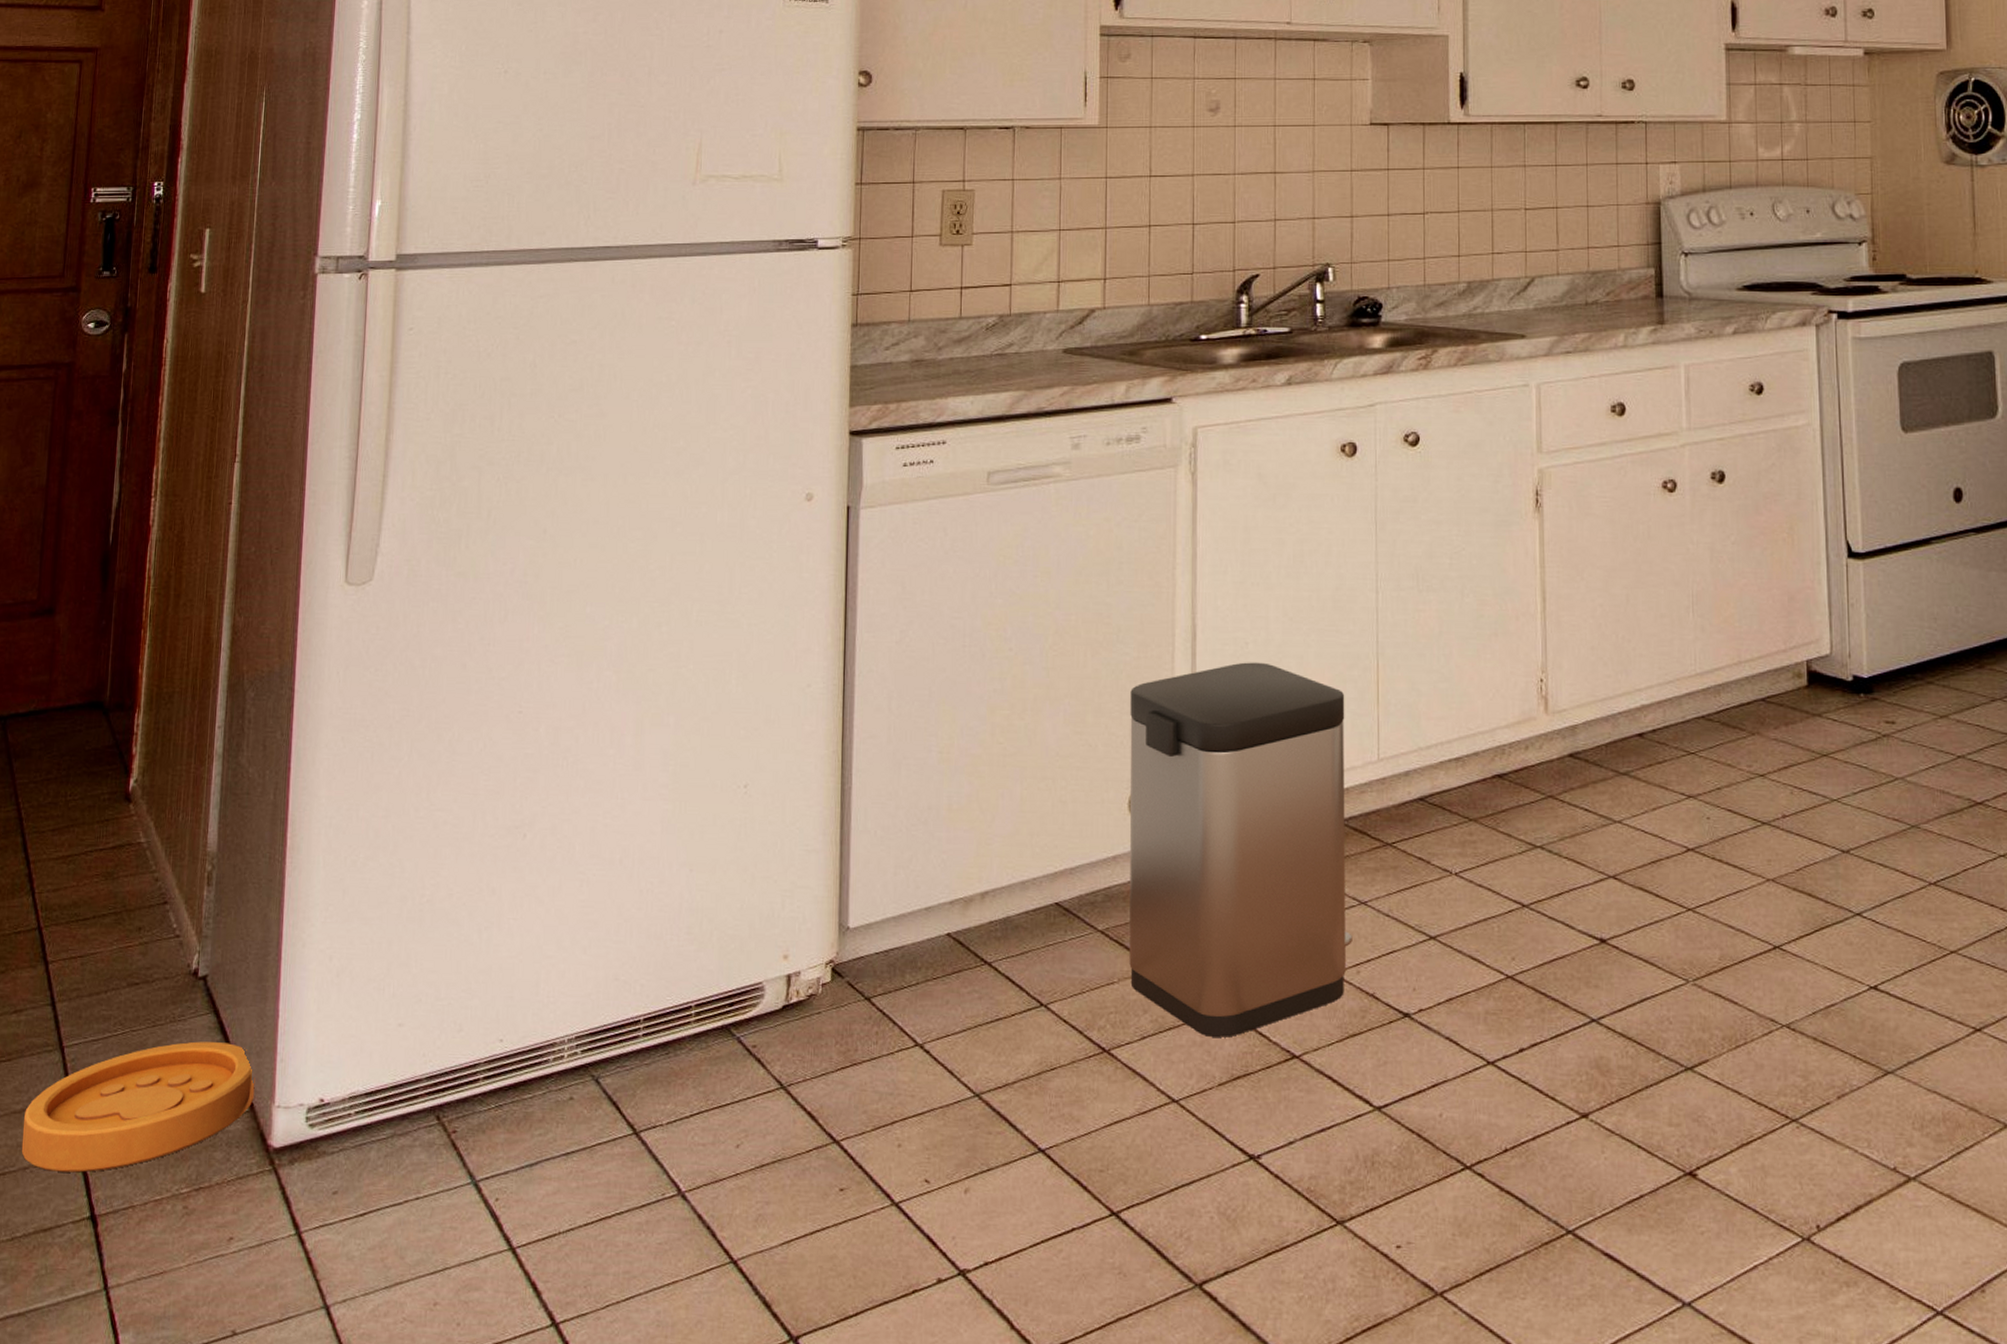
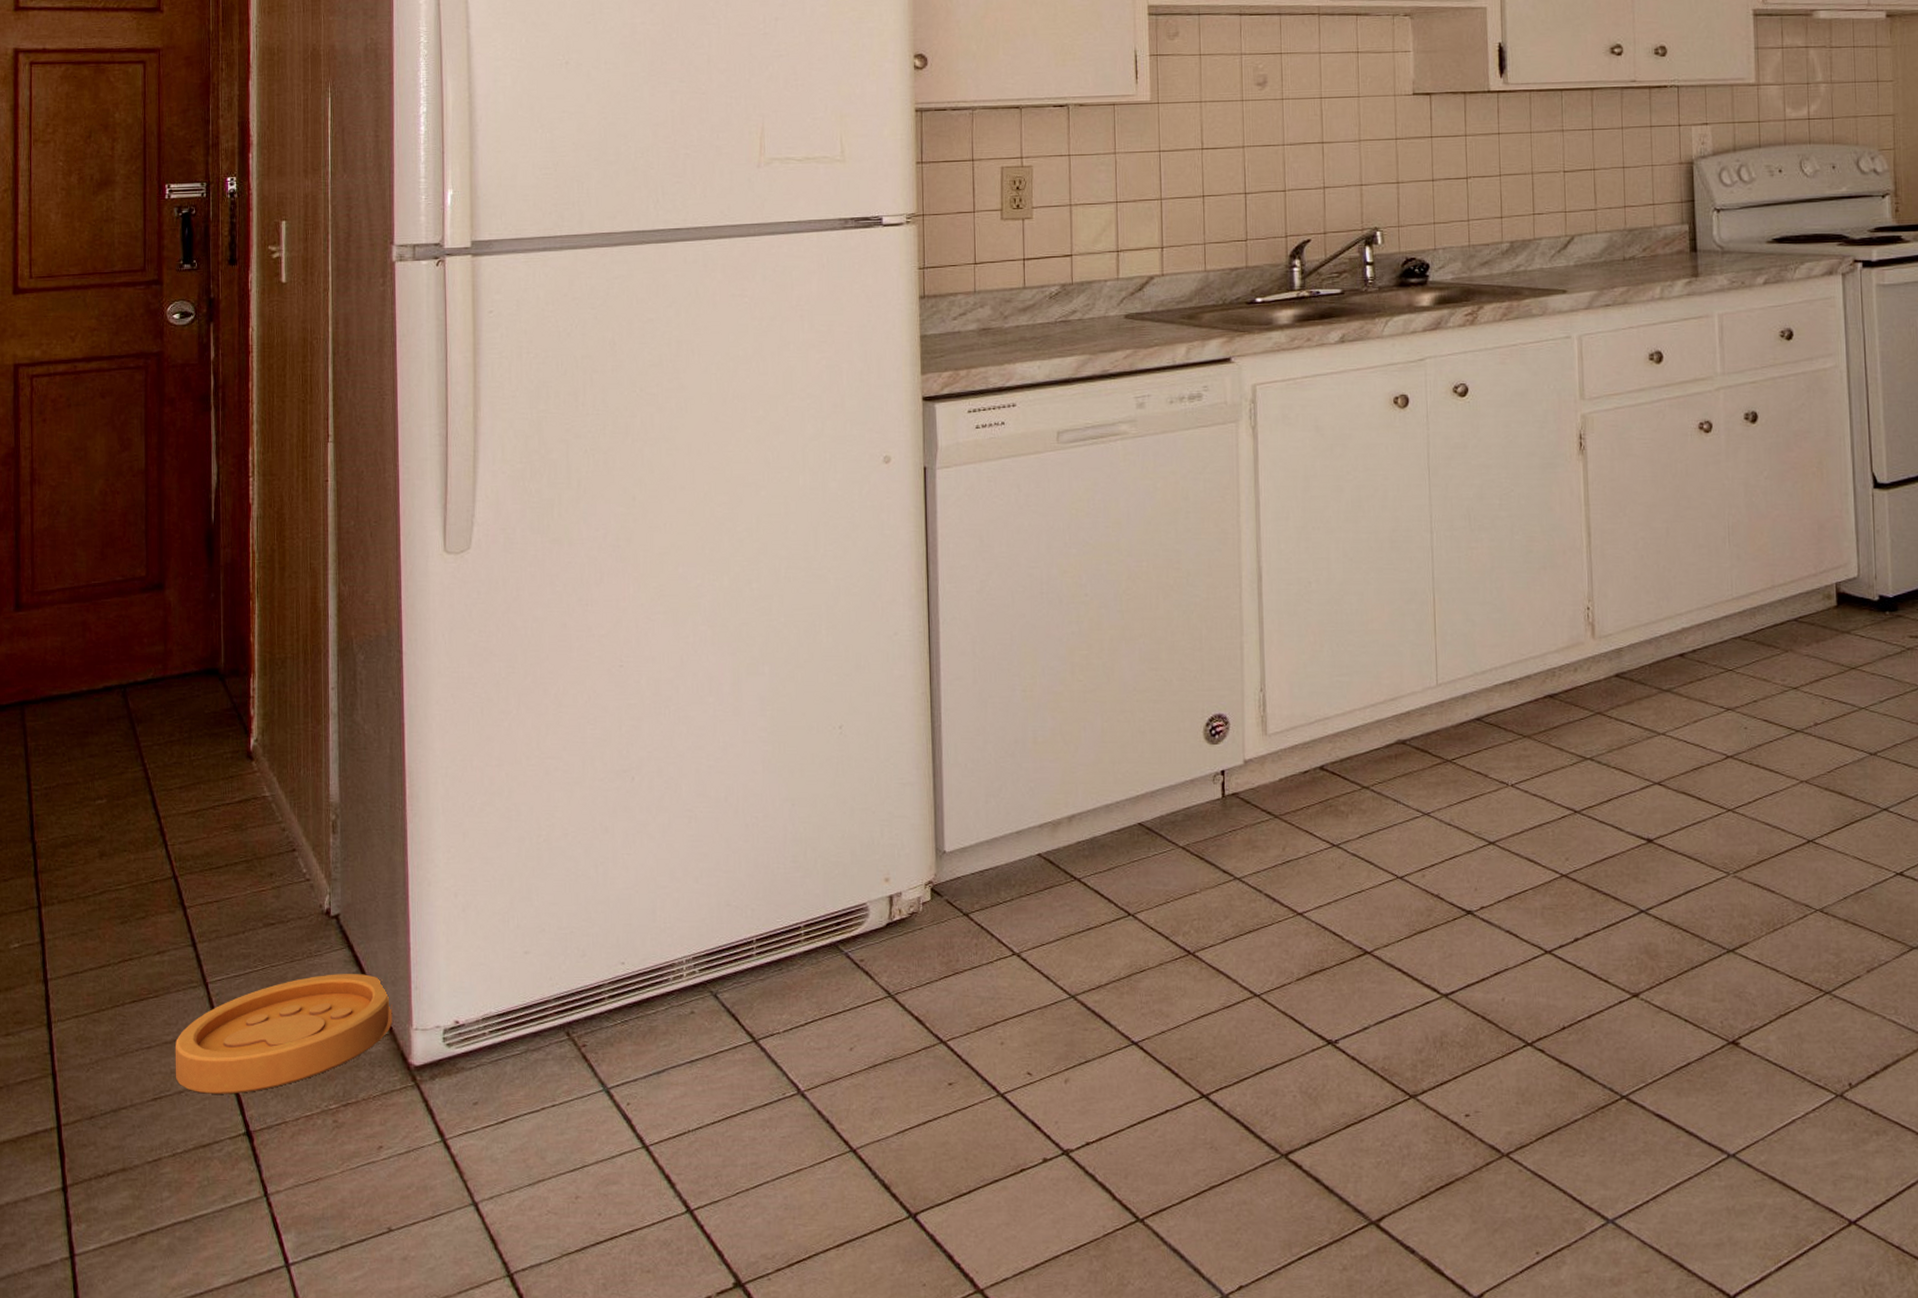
pedal bin: present [1129,662,1353,1037] -> none [1201,600,1417,938]

